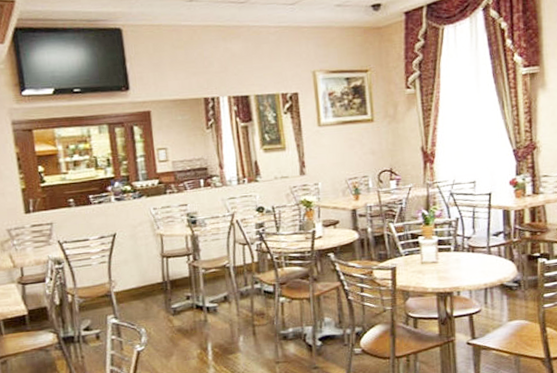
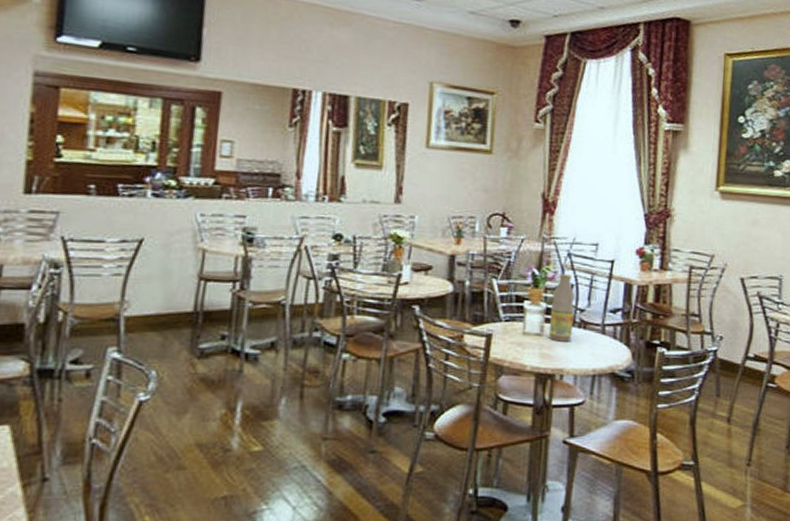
beverage bottle: none [441,210,463,266] -> present [548,274,575,342]

